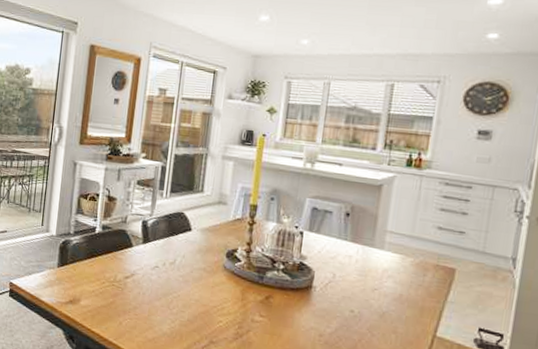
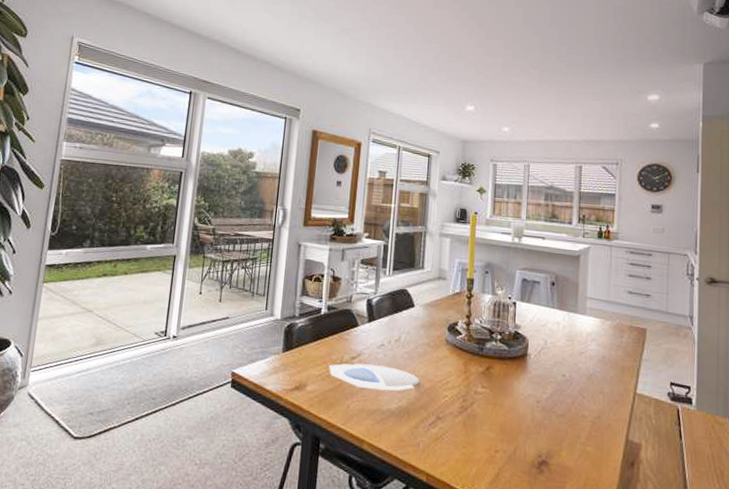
plate: none [101,282,194,313] -> present [328,363,420,391]

